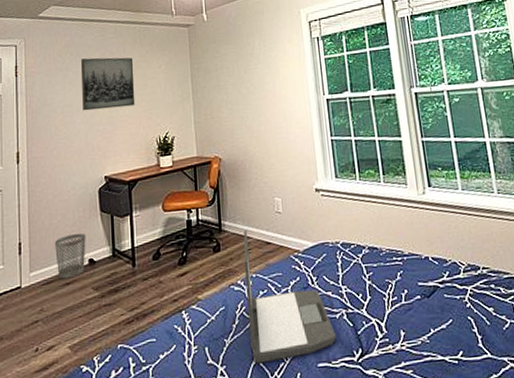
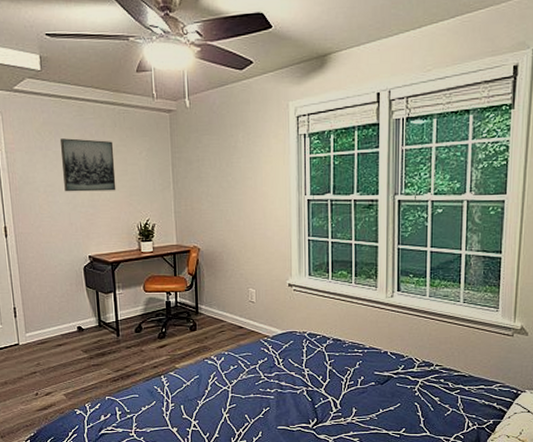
wastebasket: present [55,233,86,279] -> none [46,304,75,341]
laptop: present [243,231,336,364] -> none [218,315,295,422]

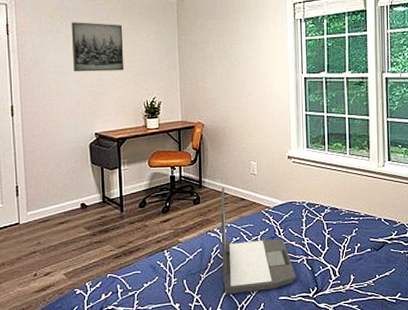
laptop: none [218,315,295,422] -> present [221,188,296,295]

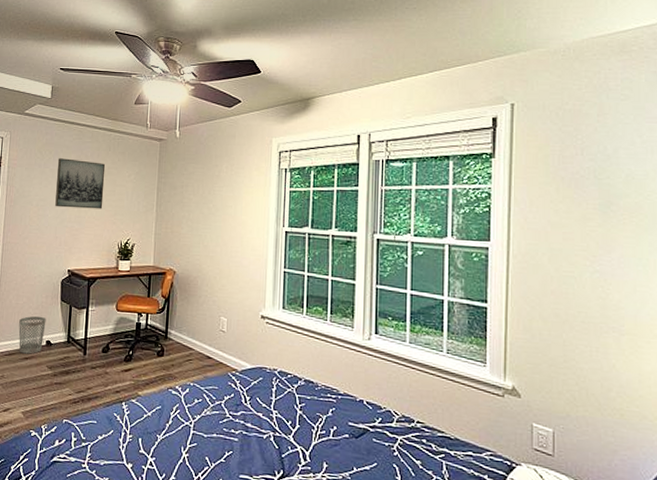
wastebasket: none [50,181,78,219] -> present [18,316,46,354]
laptop: present [221,188,296,295] -> none [180,342,261,465]

